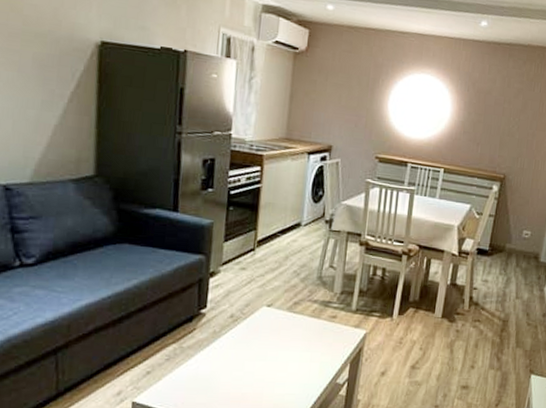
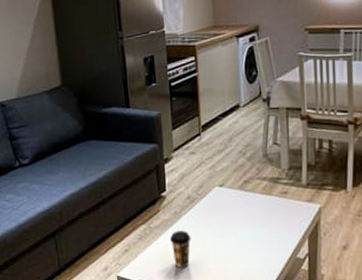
coffee cup: none [202,352,228,393] -> present [169,231,191,269]

